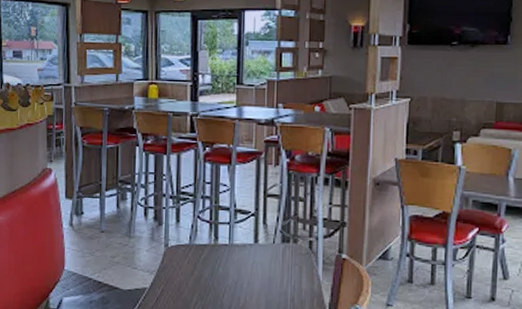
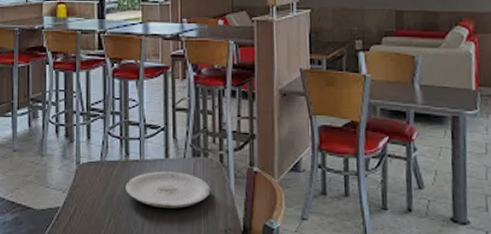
plate: none [214,255,298,292] -> present [126,171,211,208]

